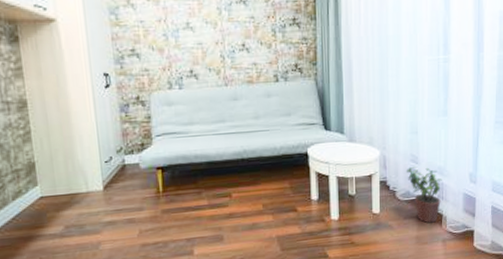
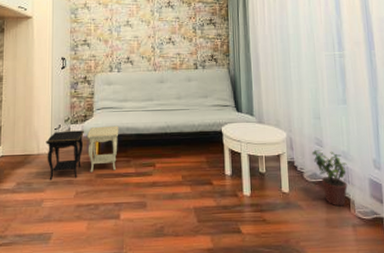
side table: none [95,153,186,221] -> present [46,125,119,181]

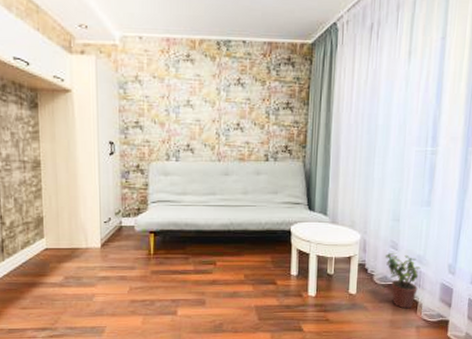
side table: present [46,125,119,181] -> none [95,220,177,275]

